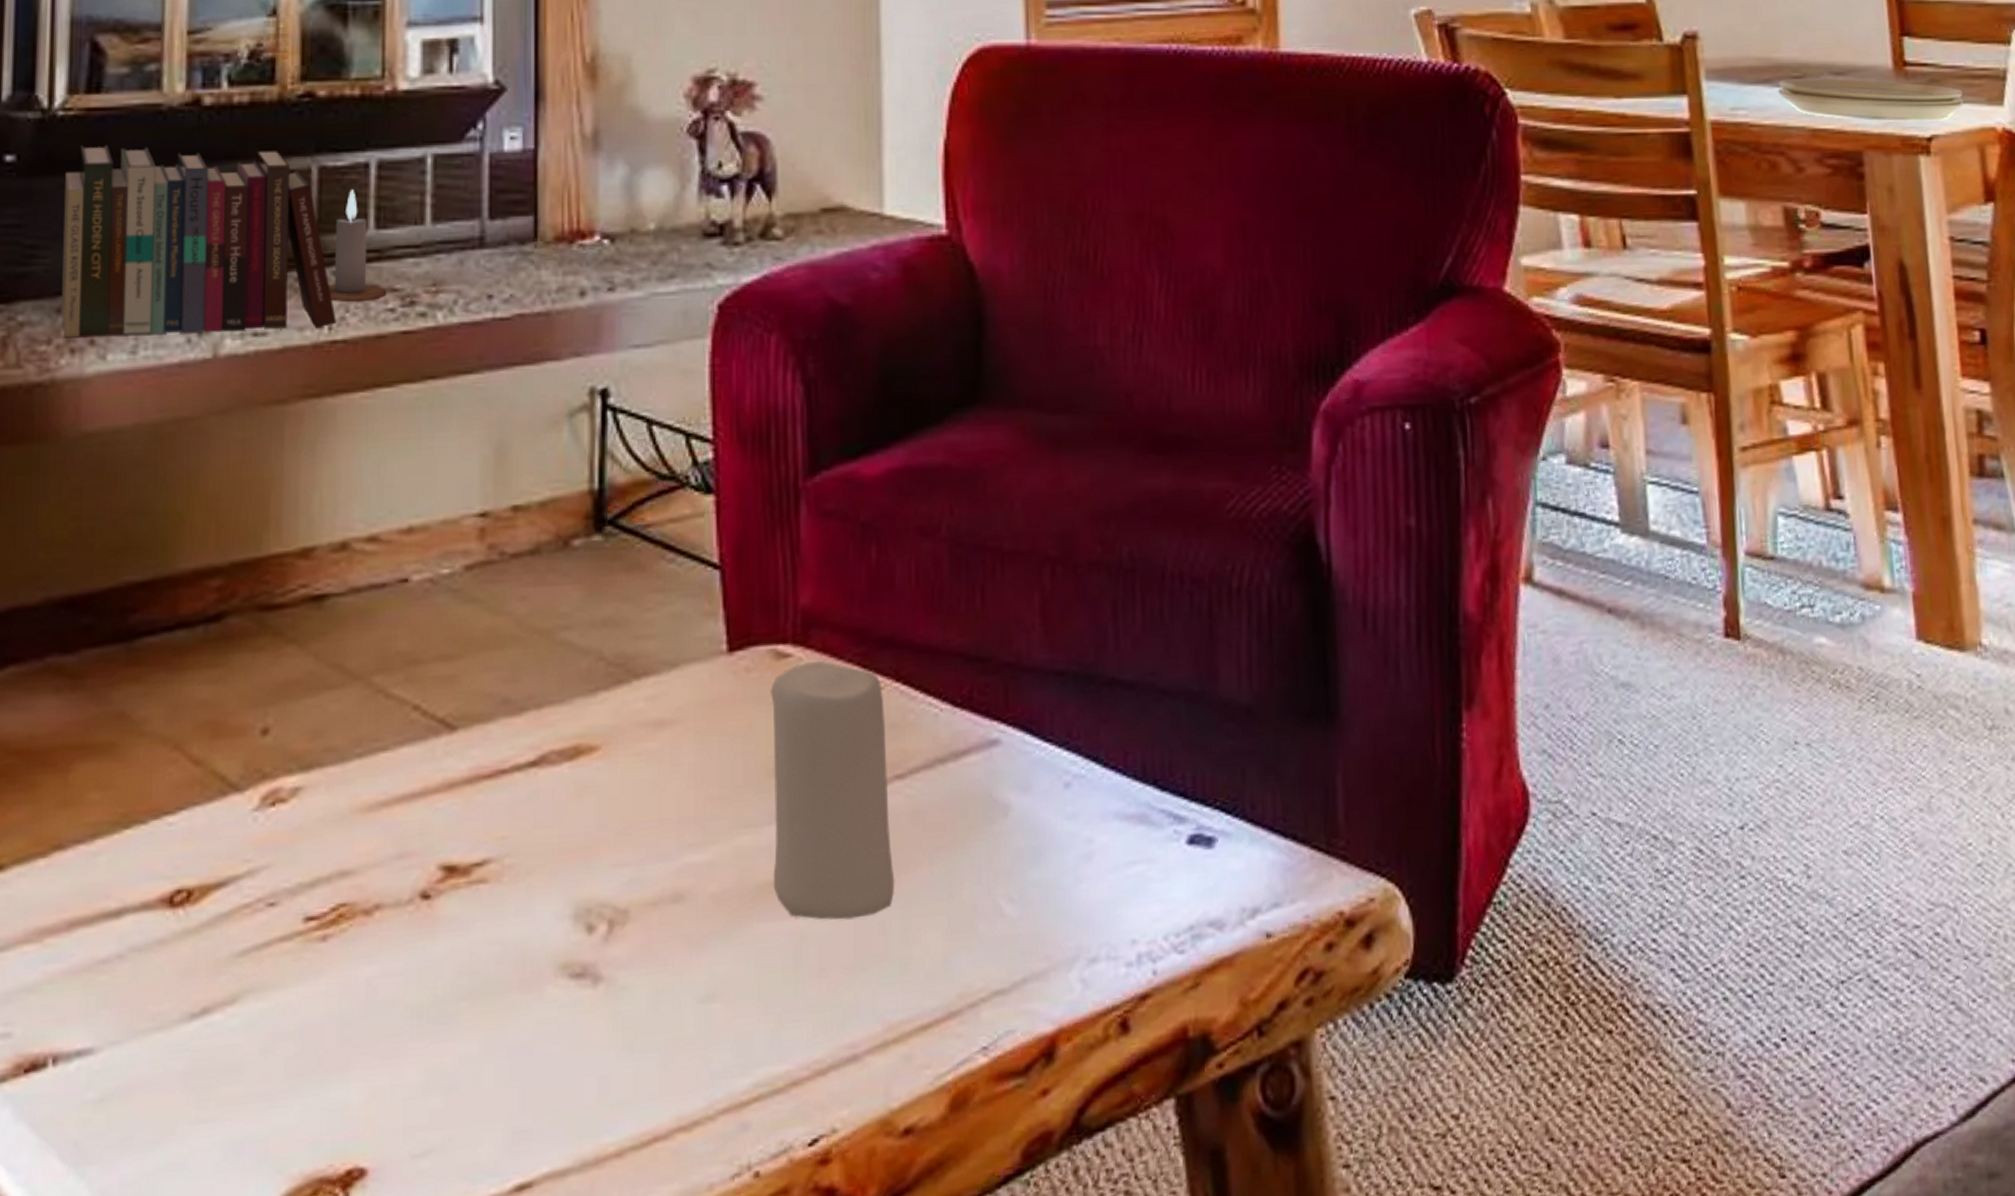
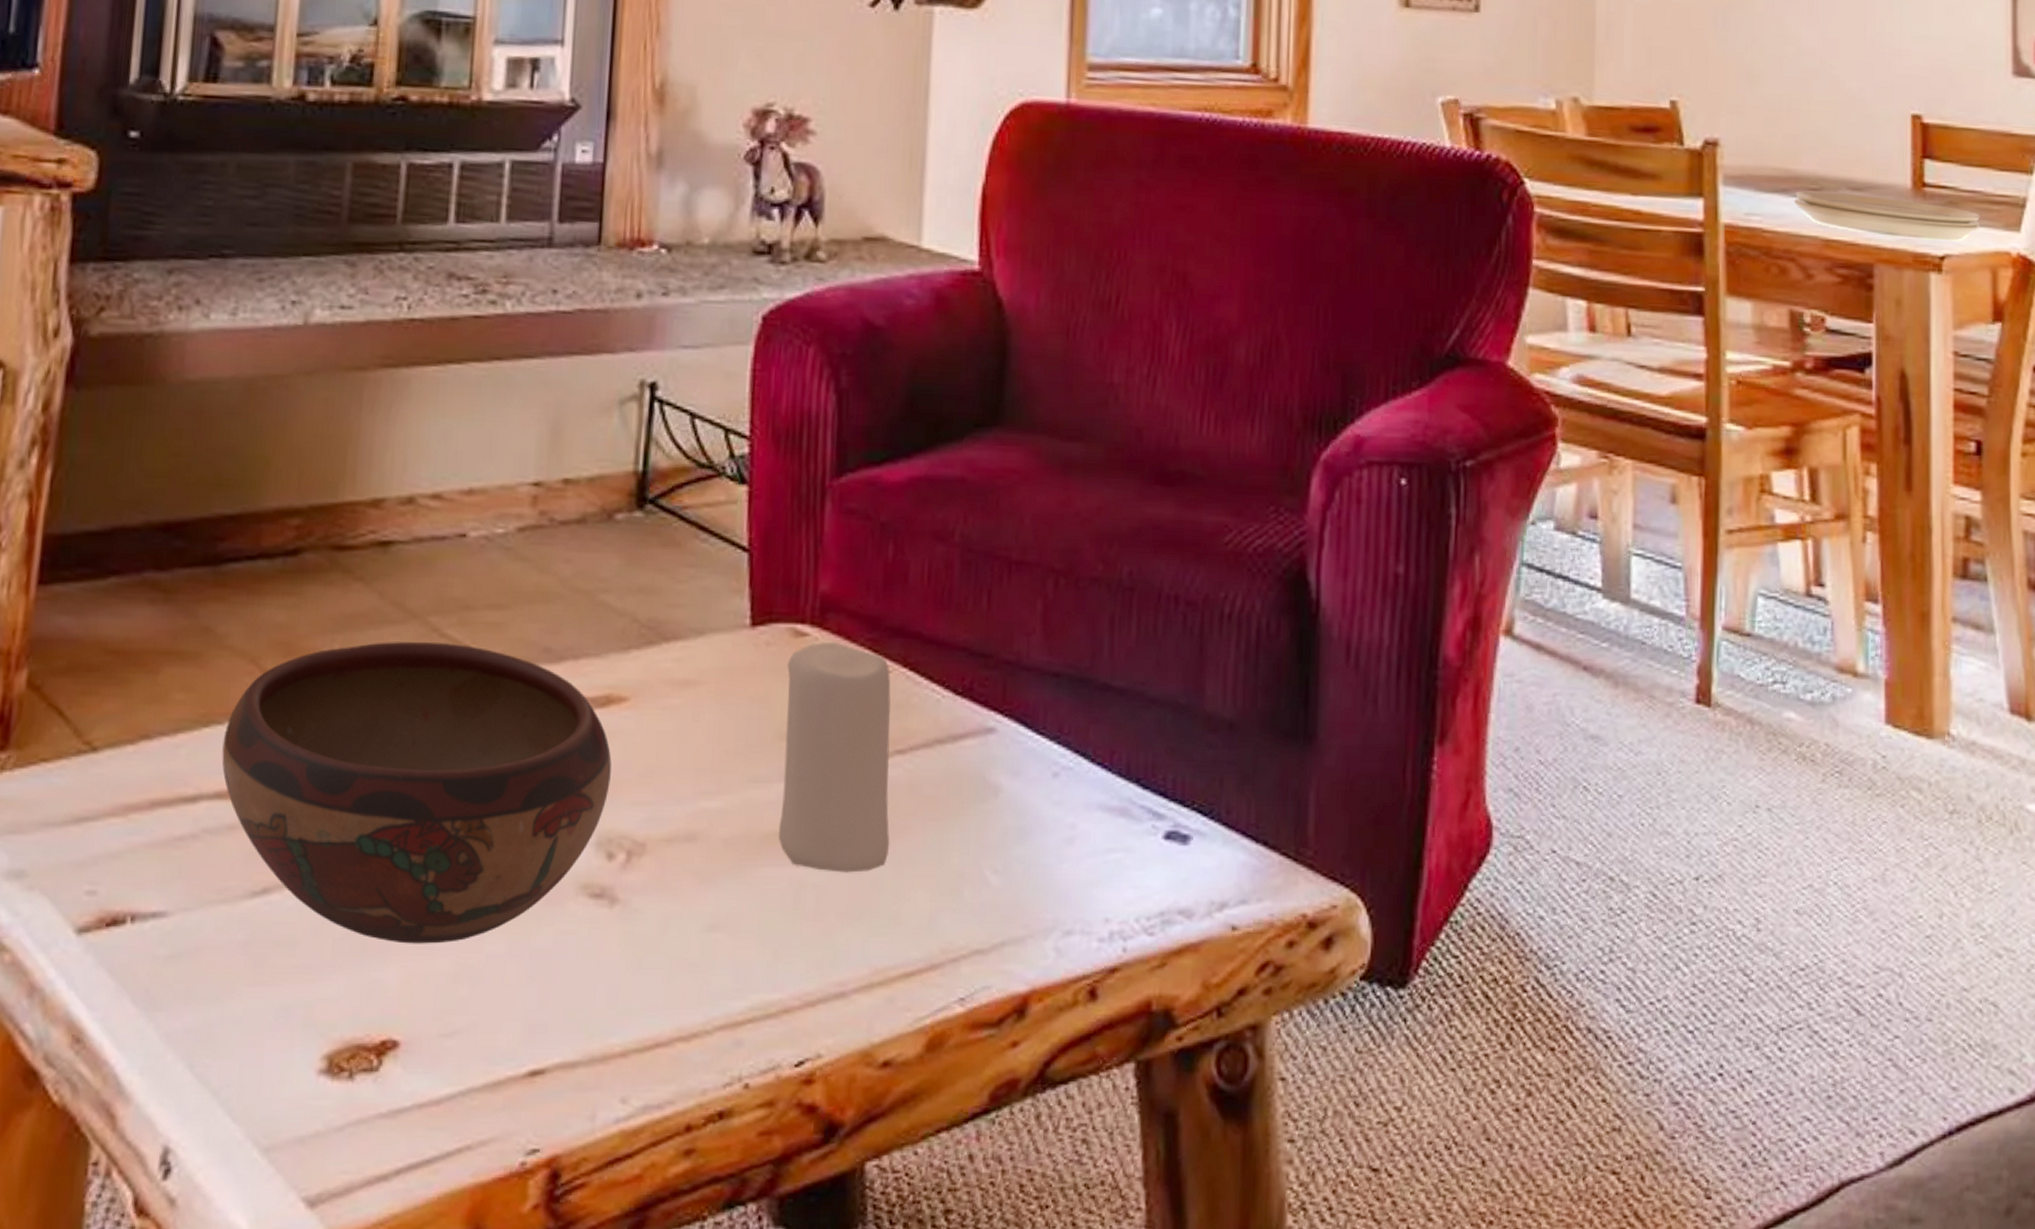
books: present [61,144,336,338] -> none [172,127,415,307]
decorative bowl: none [147,704,585,1055] -> present [221,642,612,944]
candle: present [327,190,386,302] -> none [409,186,461,286]

